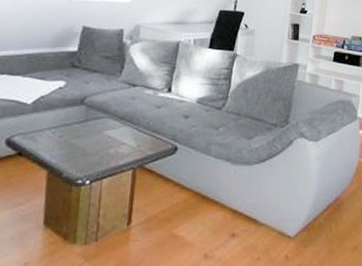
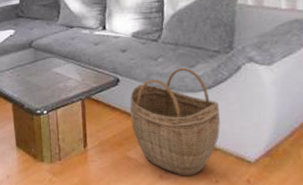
woven basket: none [183,138,269,254] -> present [130,67,220,176]

